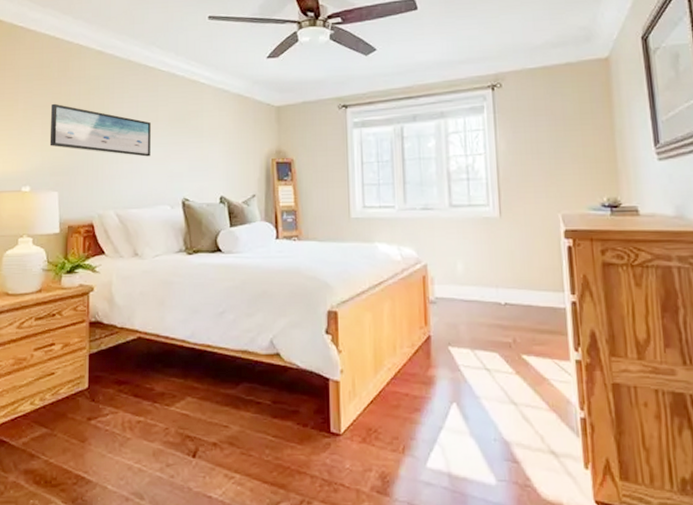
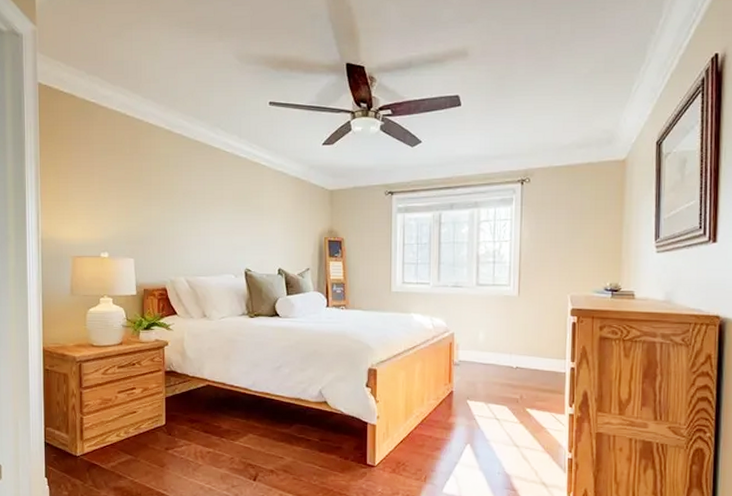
wall art: present [49,103,151,157] -> none [124,178,216,231]

